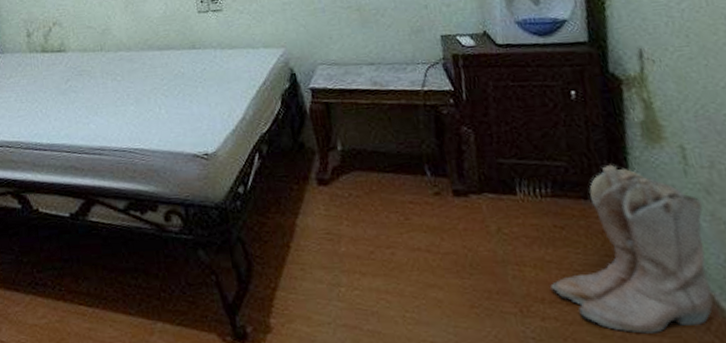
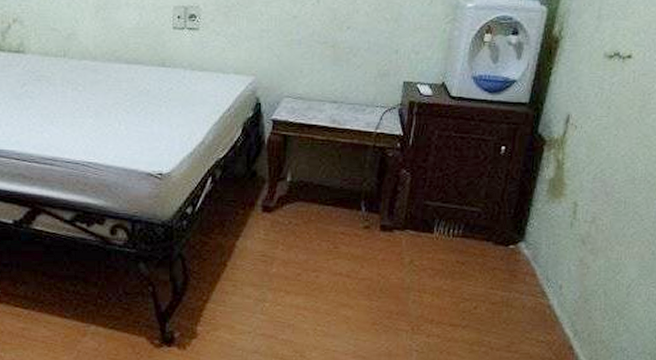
boots: present [551,164,714,334] -> none [441,213,578,350]

